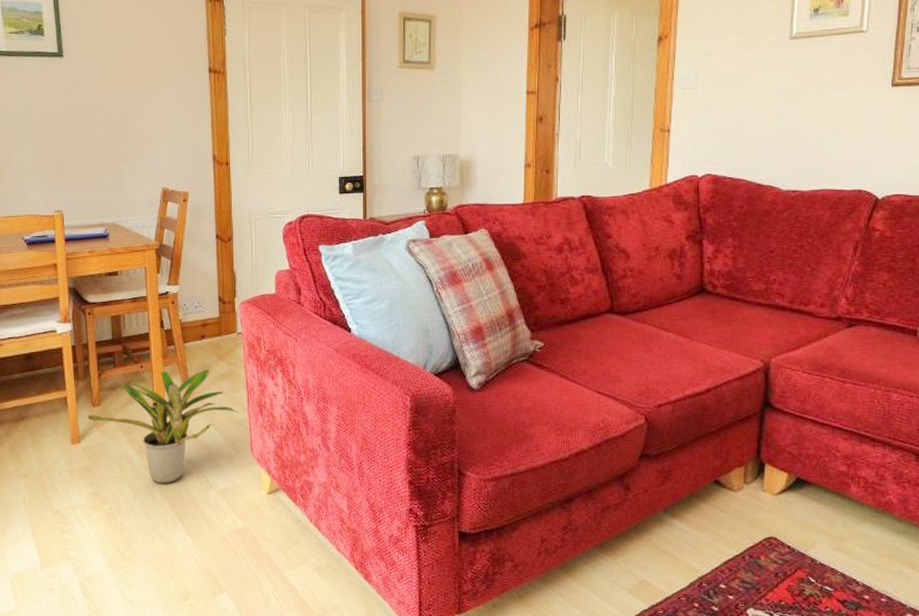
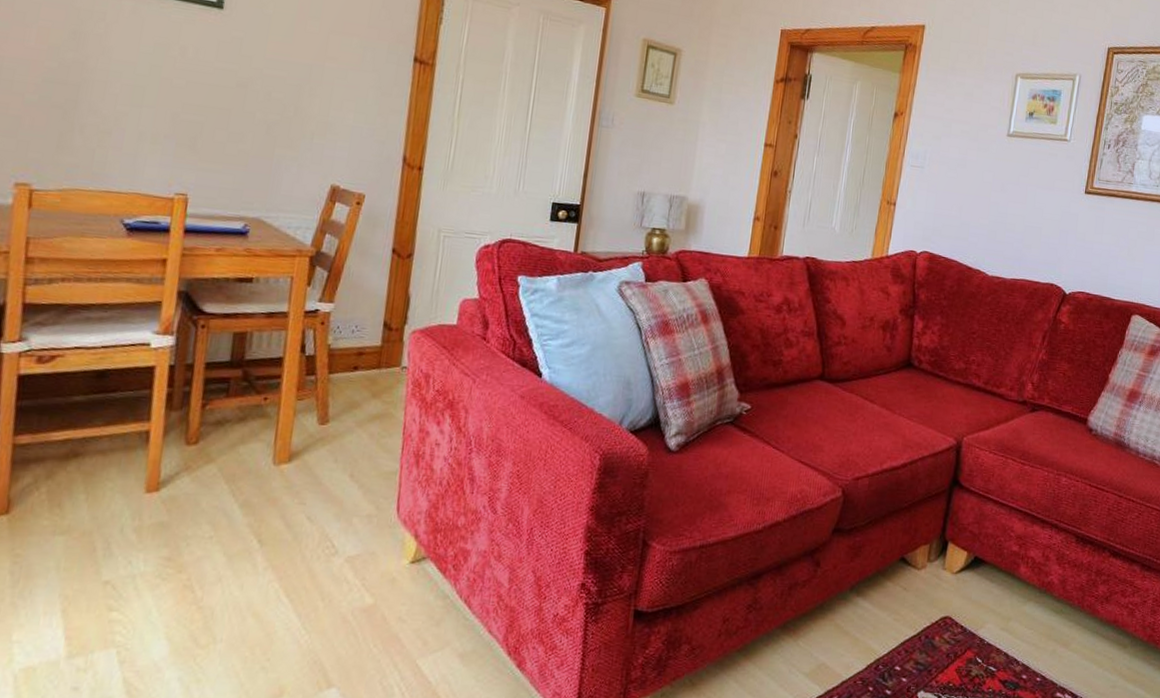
potted plant: present [87,369,239,484] -> none [176,406,388,548]

